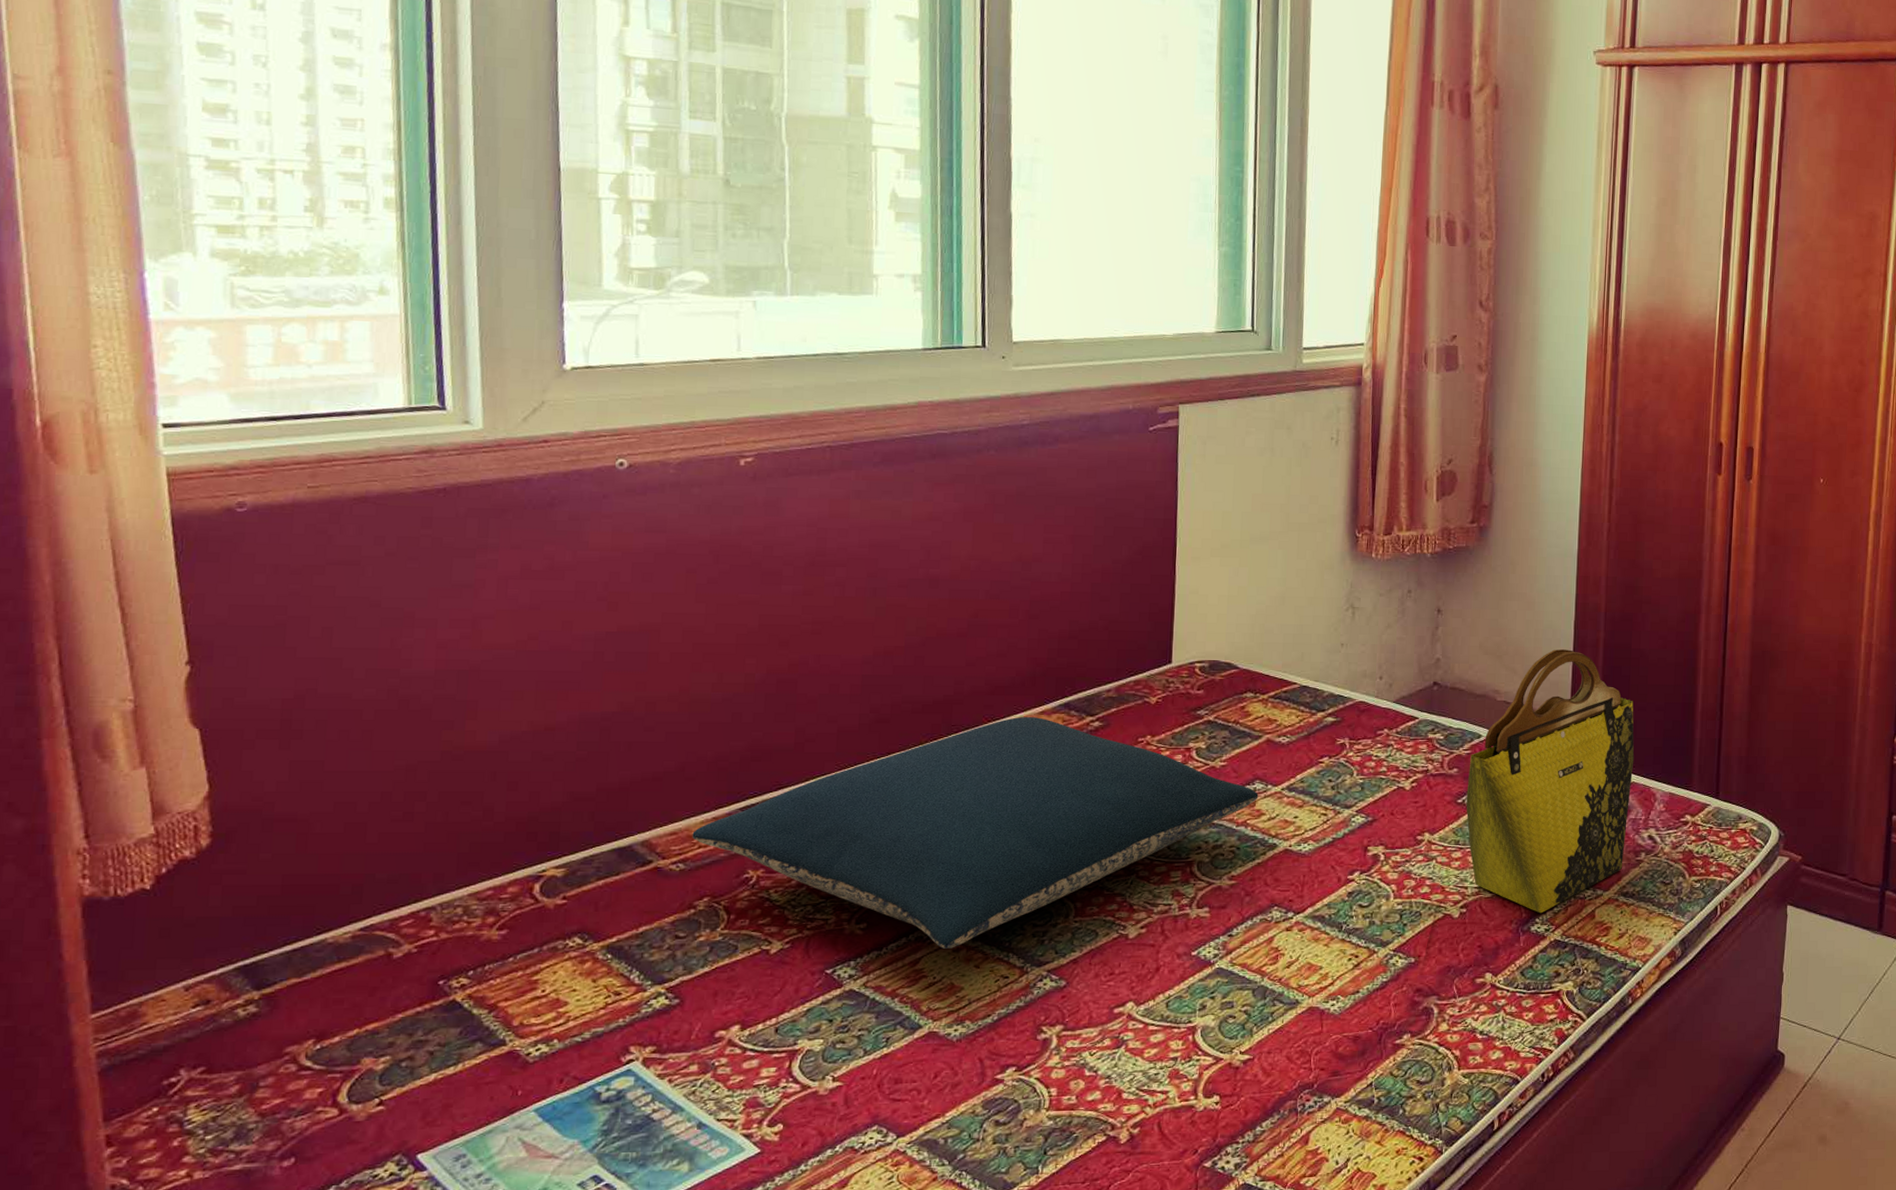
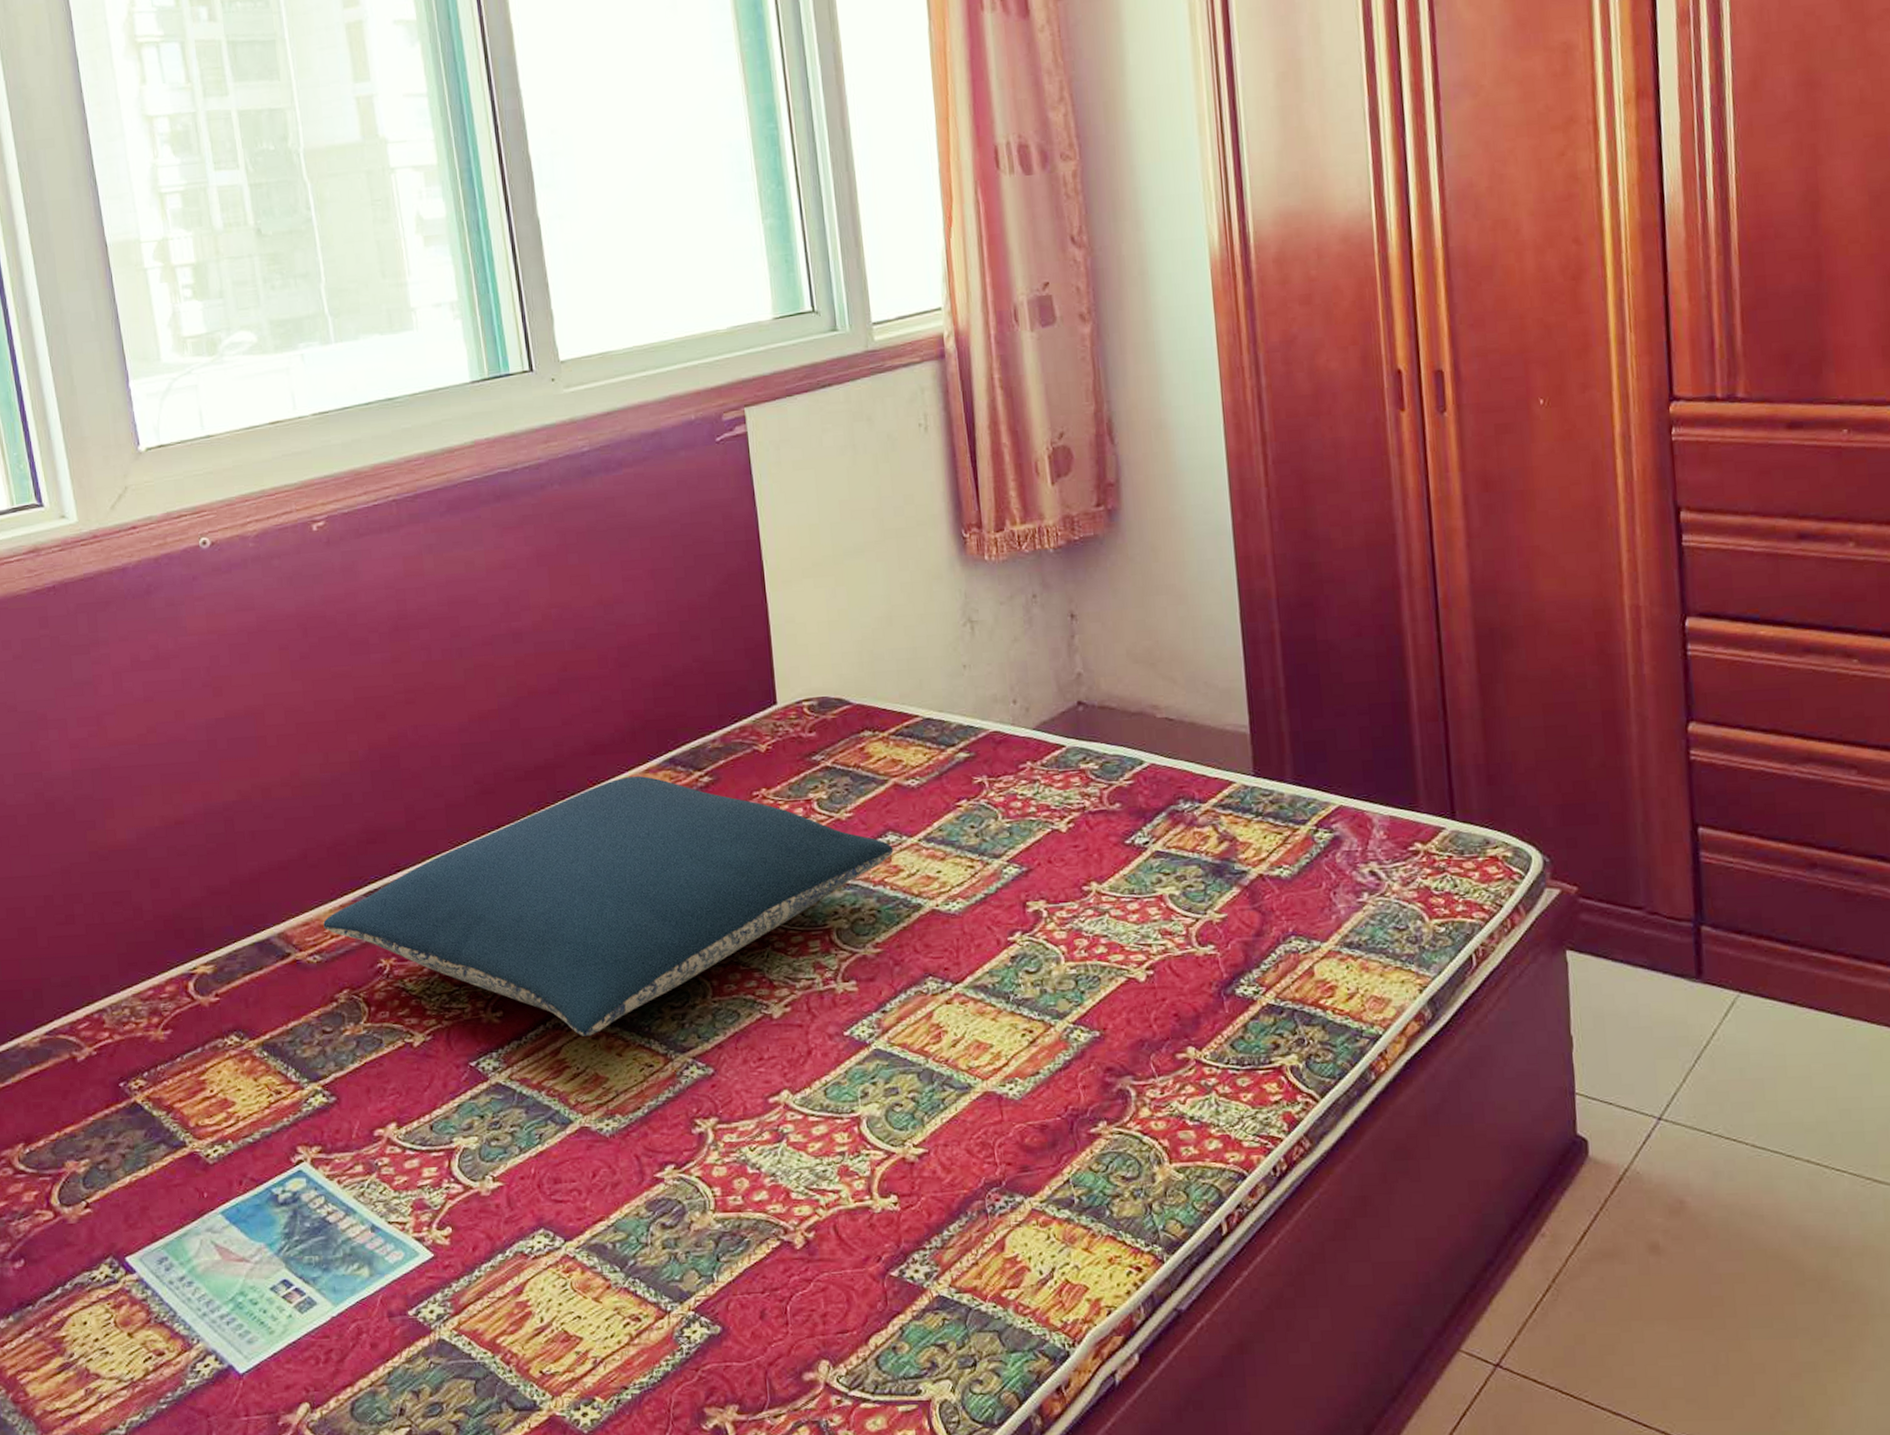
tote bag: present [1466,649,1635,914] -> none [1133,648,1342,973]

